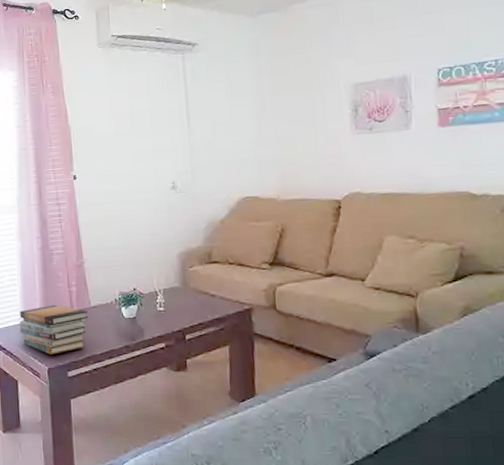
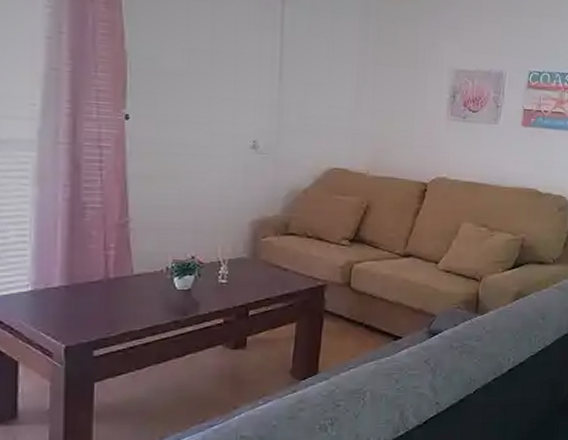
book stack: present [19,304,89,355] -> none [27,270,129,330]

